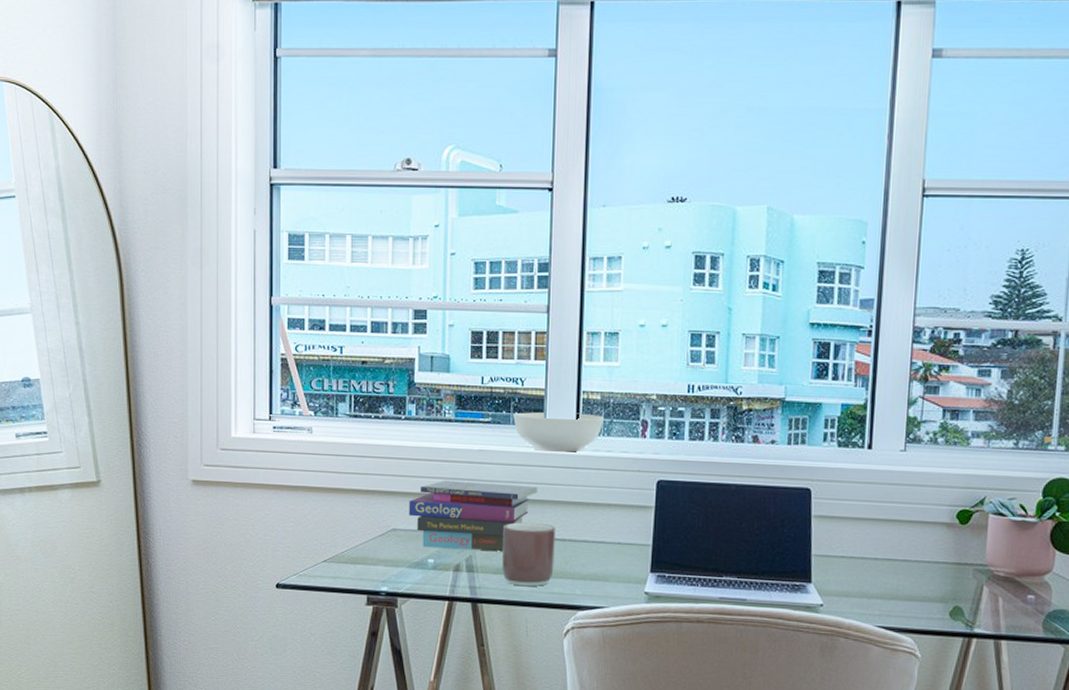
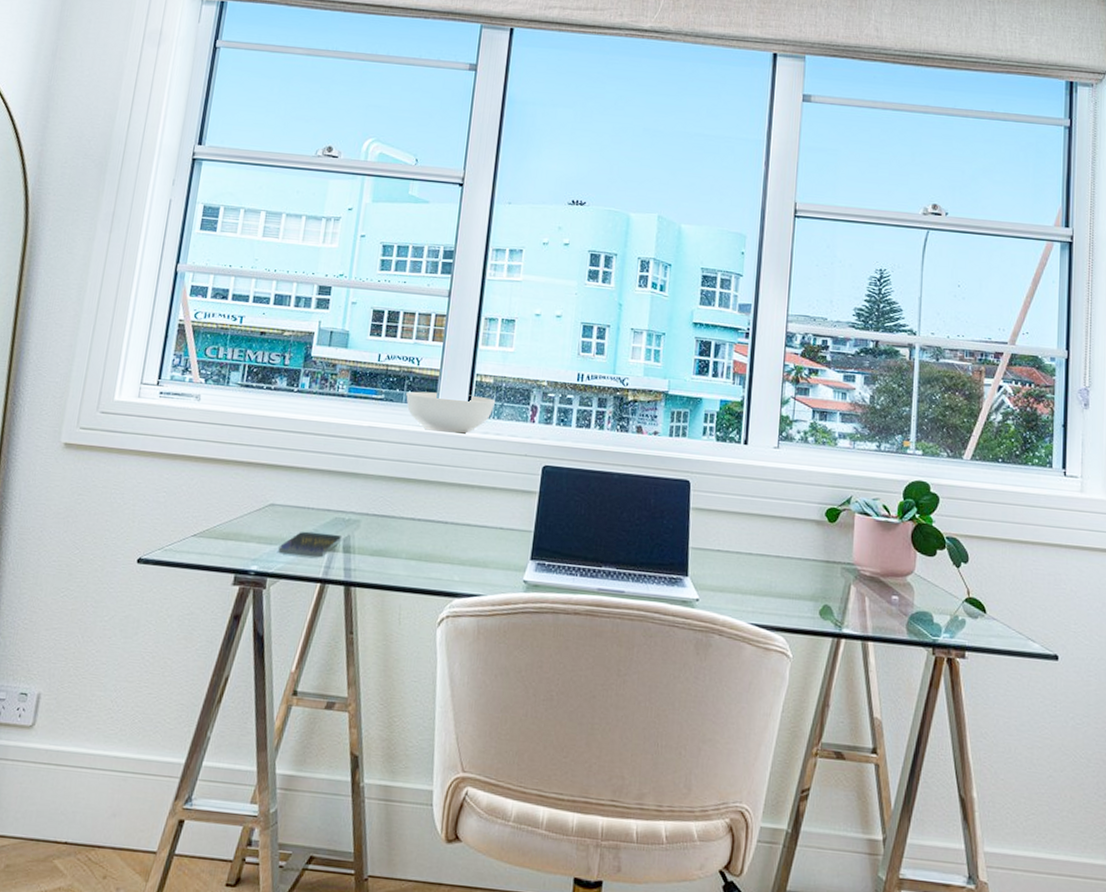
smartphone: none [405,553,463,578] -> present [278,531,341,558]
books: present [408,480,538,551] -> none [289,455,424,532]
mug: present [502,522,557,587] -> none [380,502,440,571]

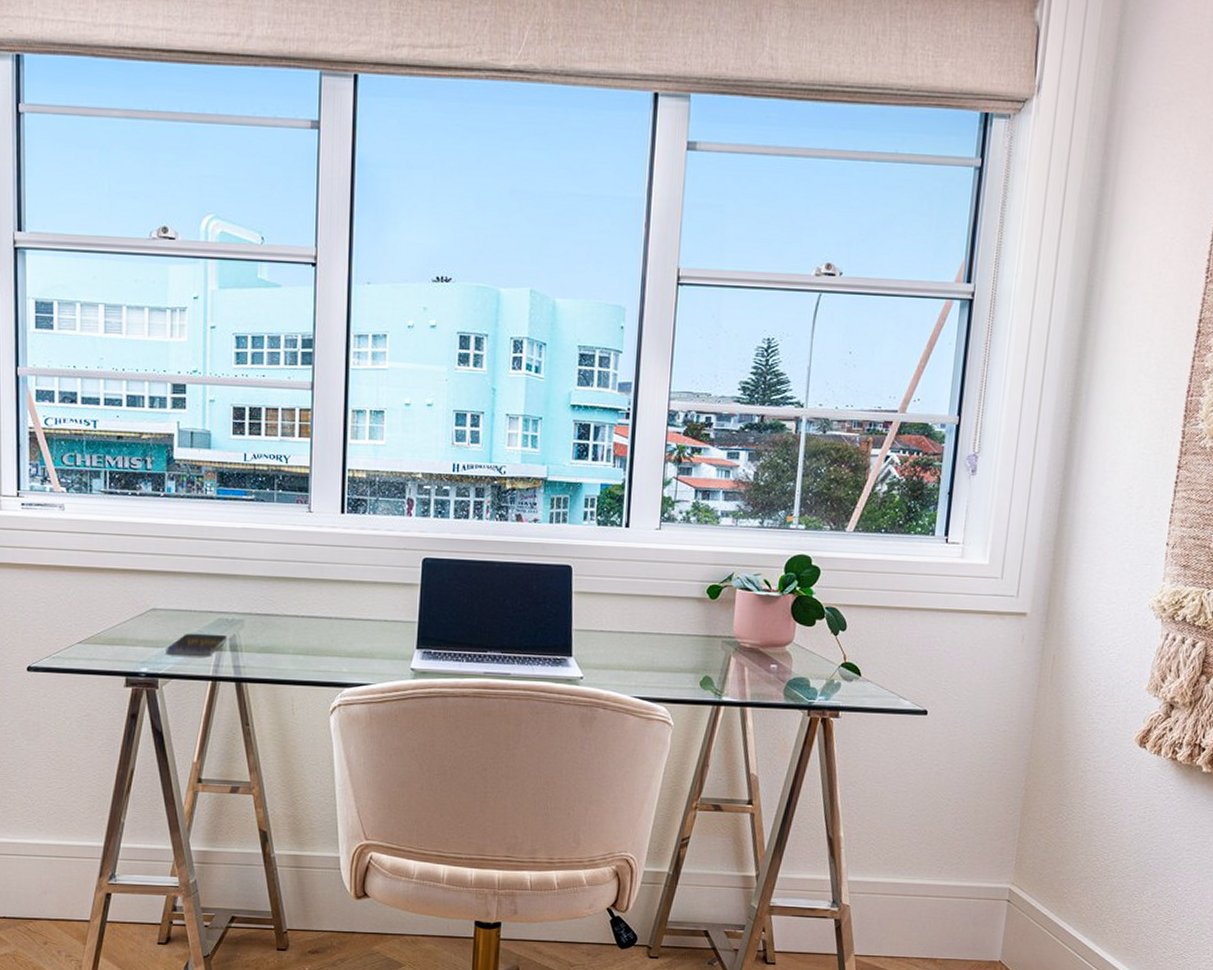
bowl: present [406,391,496,434] -> none [277,489,371,531]

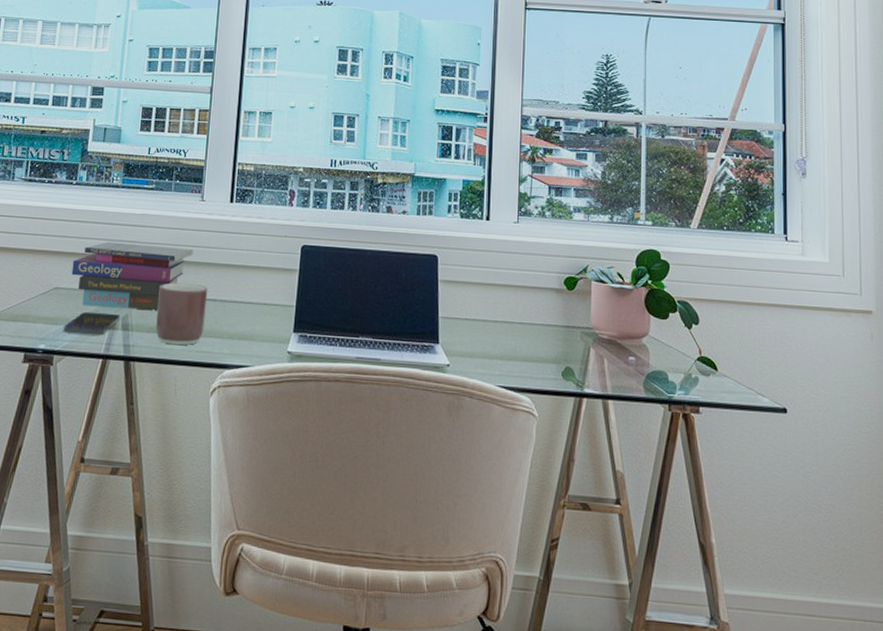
books: none [169,558,303,630] -> present [71,241,193,310]
mug: none [267,601,322,665] -> present [155,283,209,346]

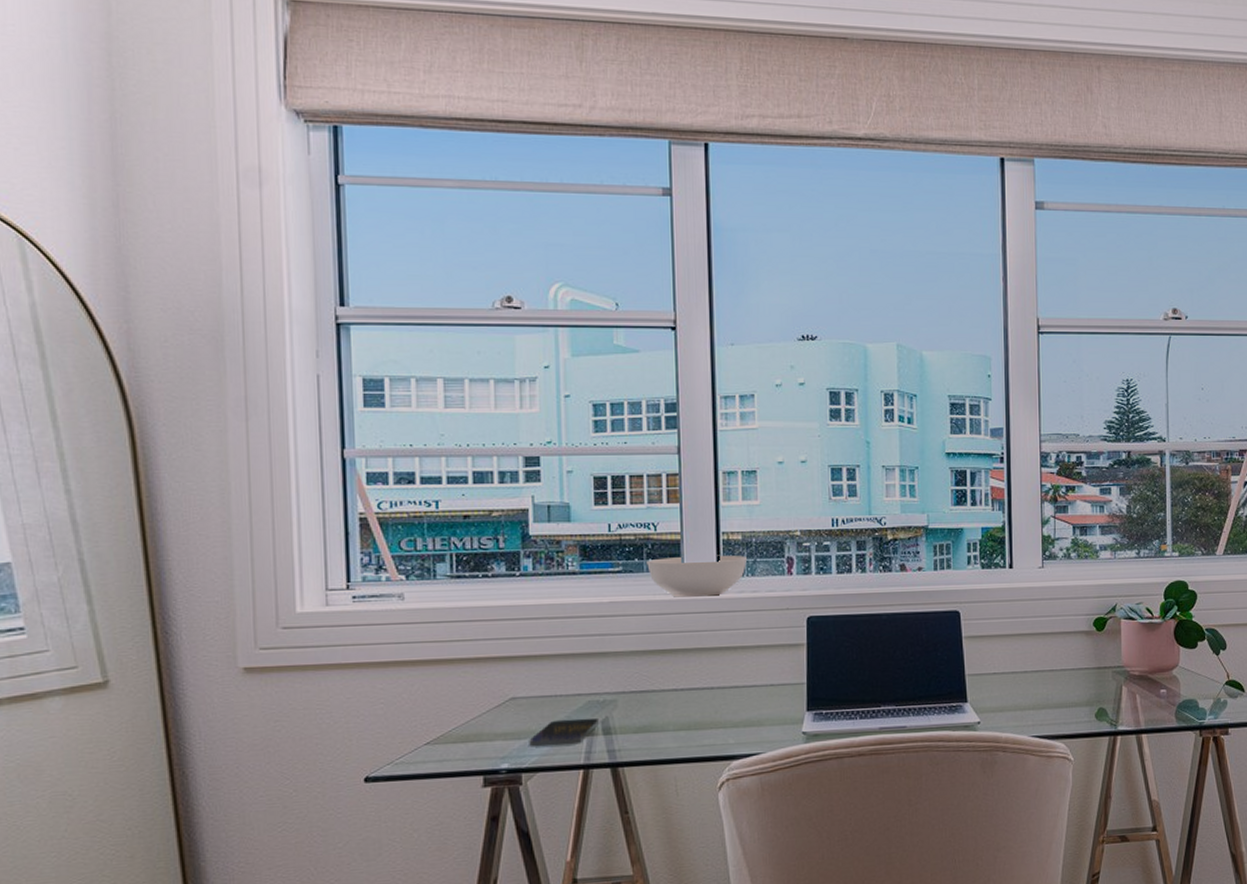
books: present [71,241,193,310] -> none [529,635,679,714]
mug: present [155,283,209,346] -> none [643,673,703,743]
bowl: none [175,180,257,218] -> present [647,554,748,598]

